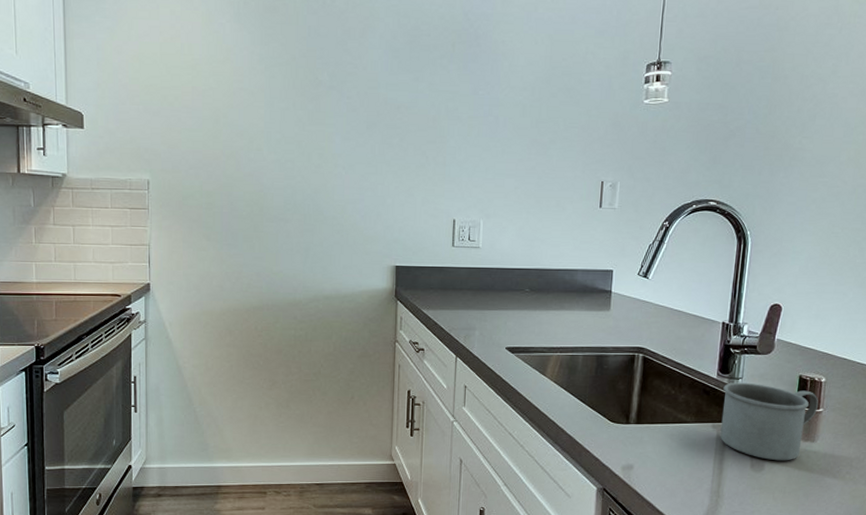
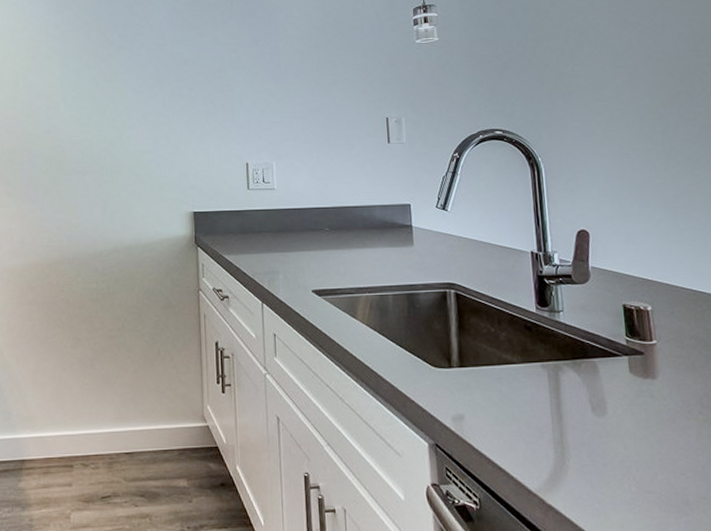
mug: present [720,382,819,461] -> none [545,315,651,403]

